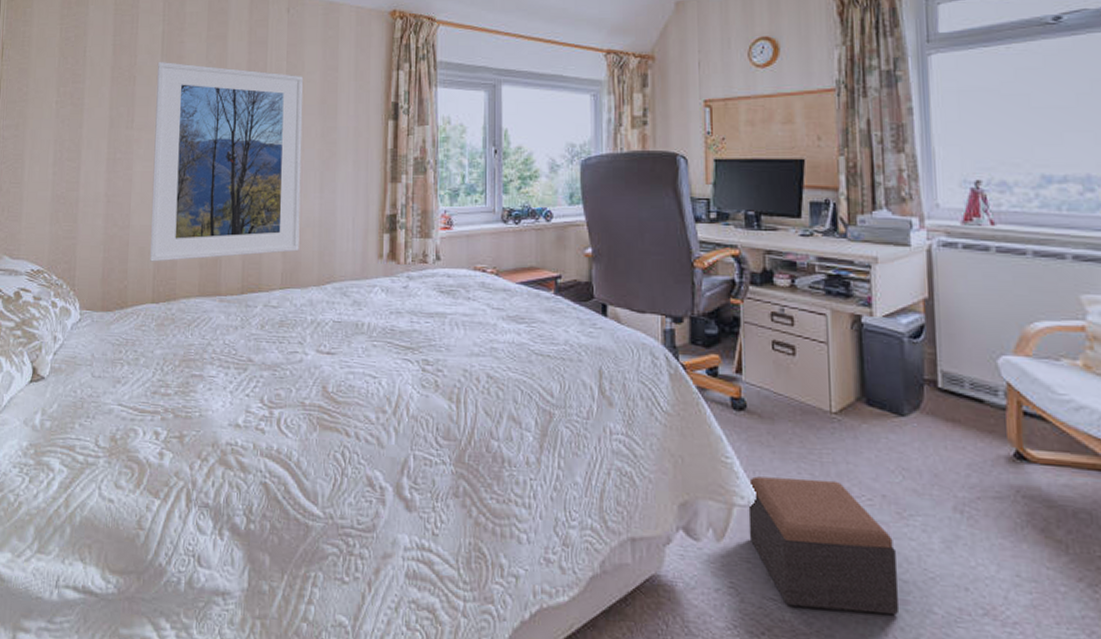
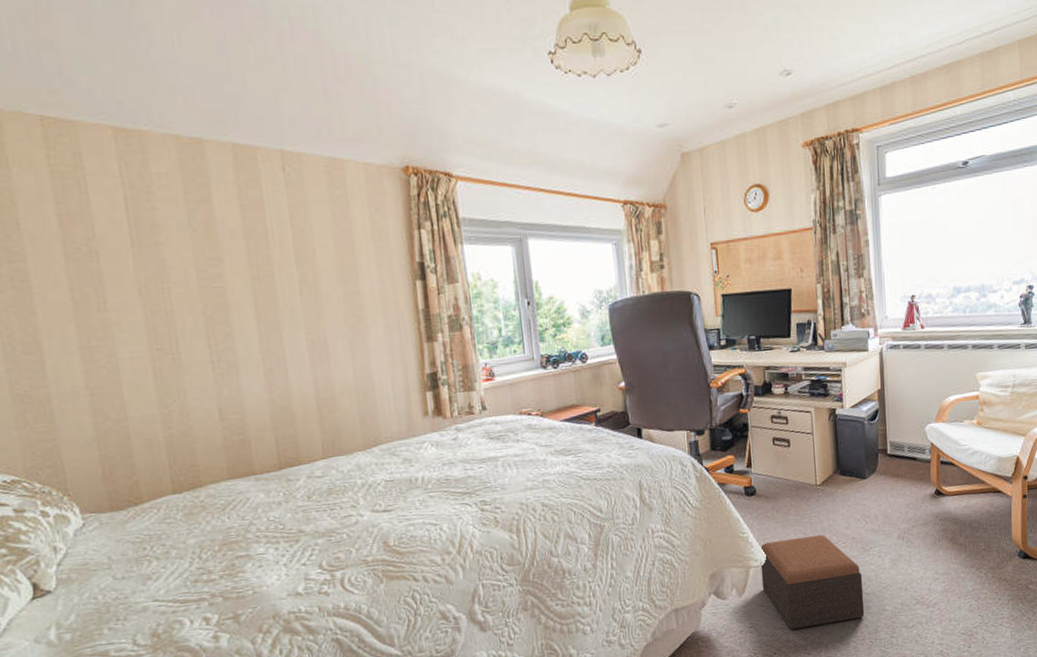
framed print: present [150,62,304,262] -> none [126,232,338,452]

